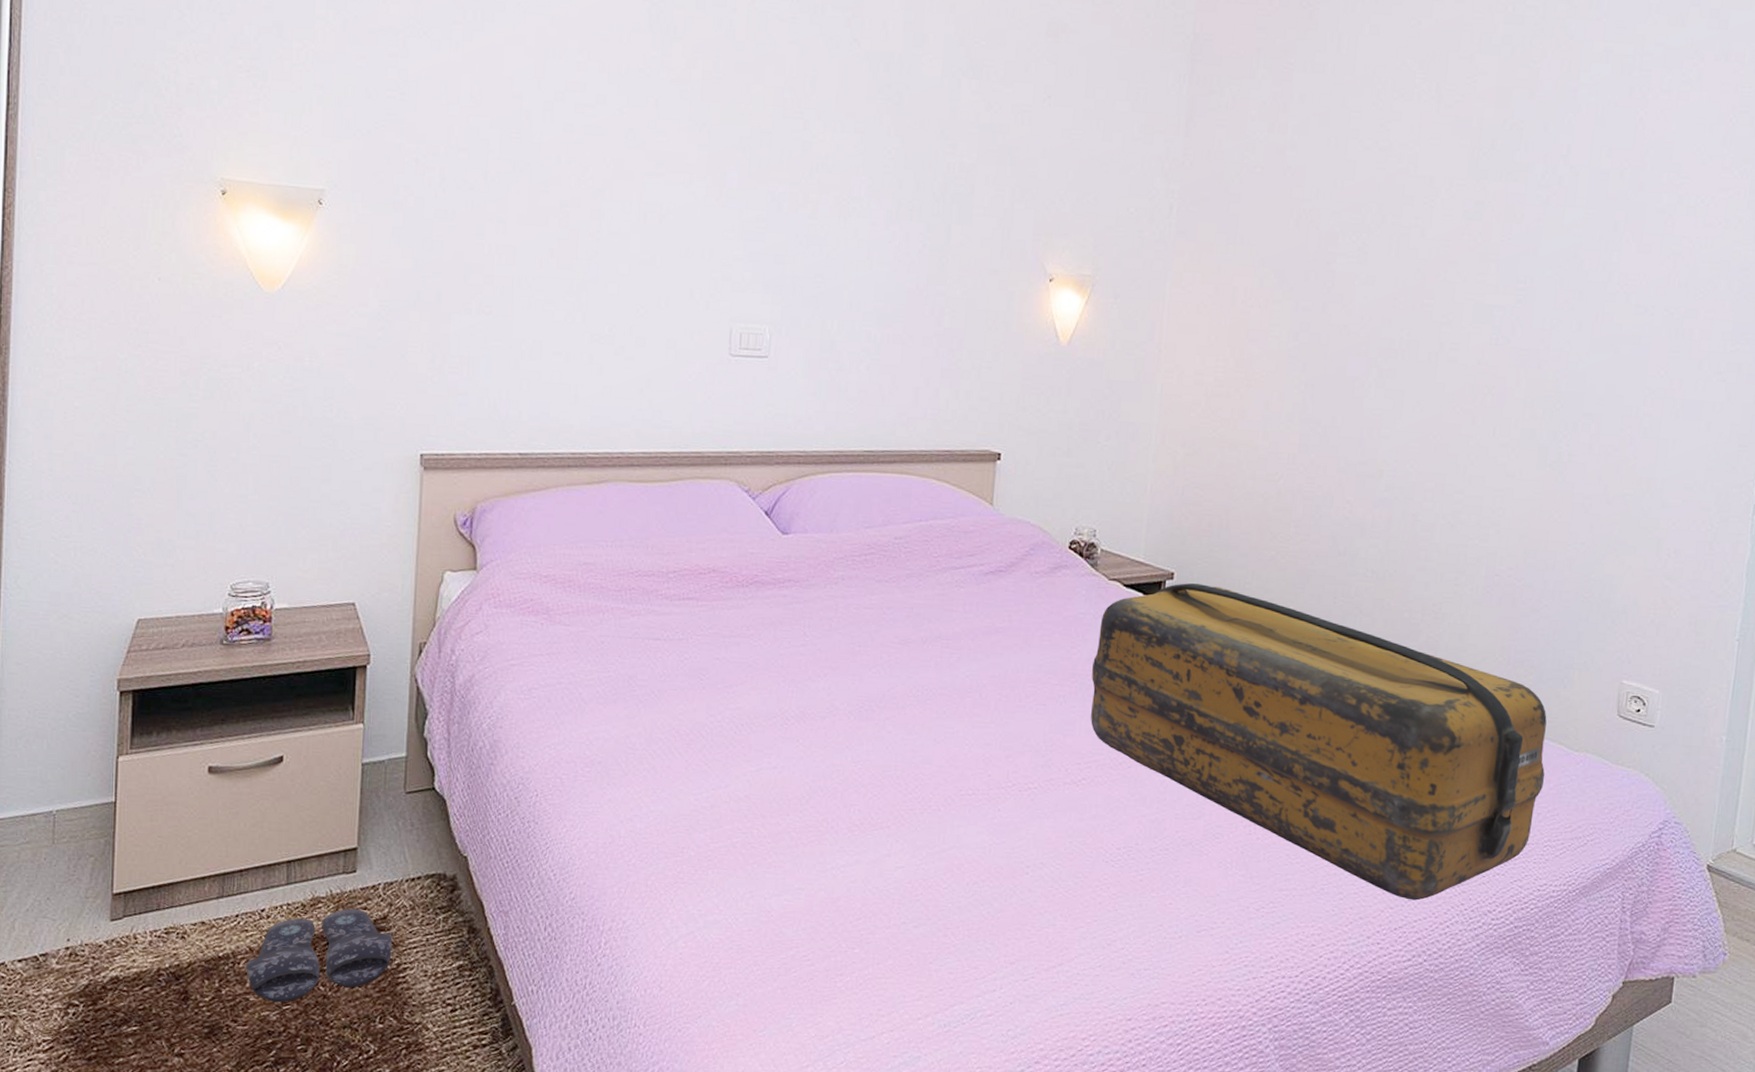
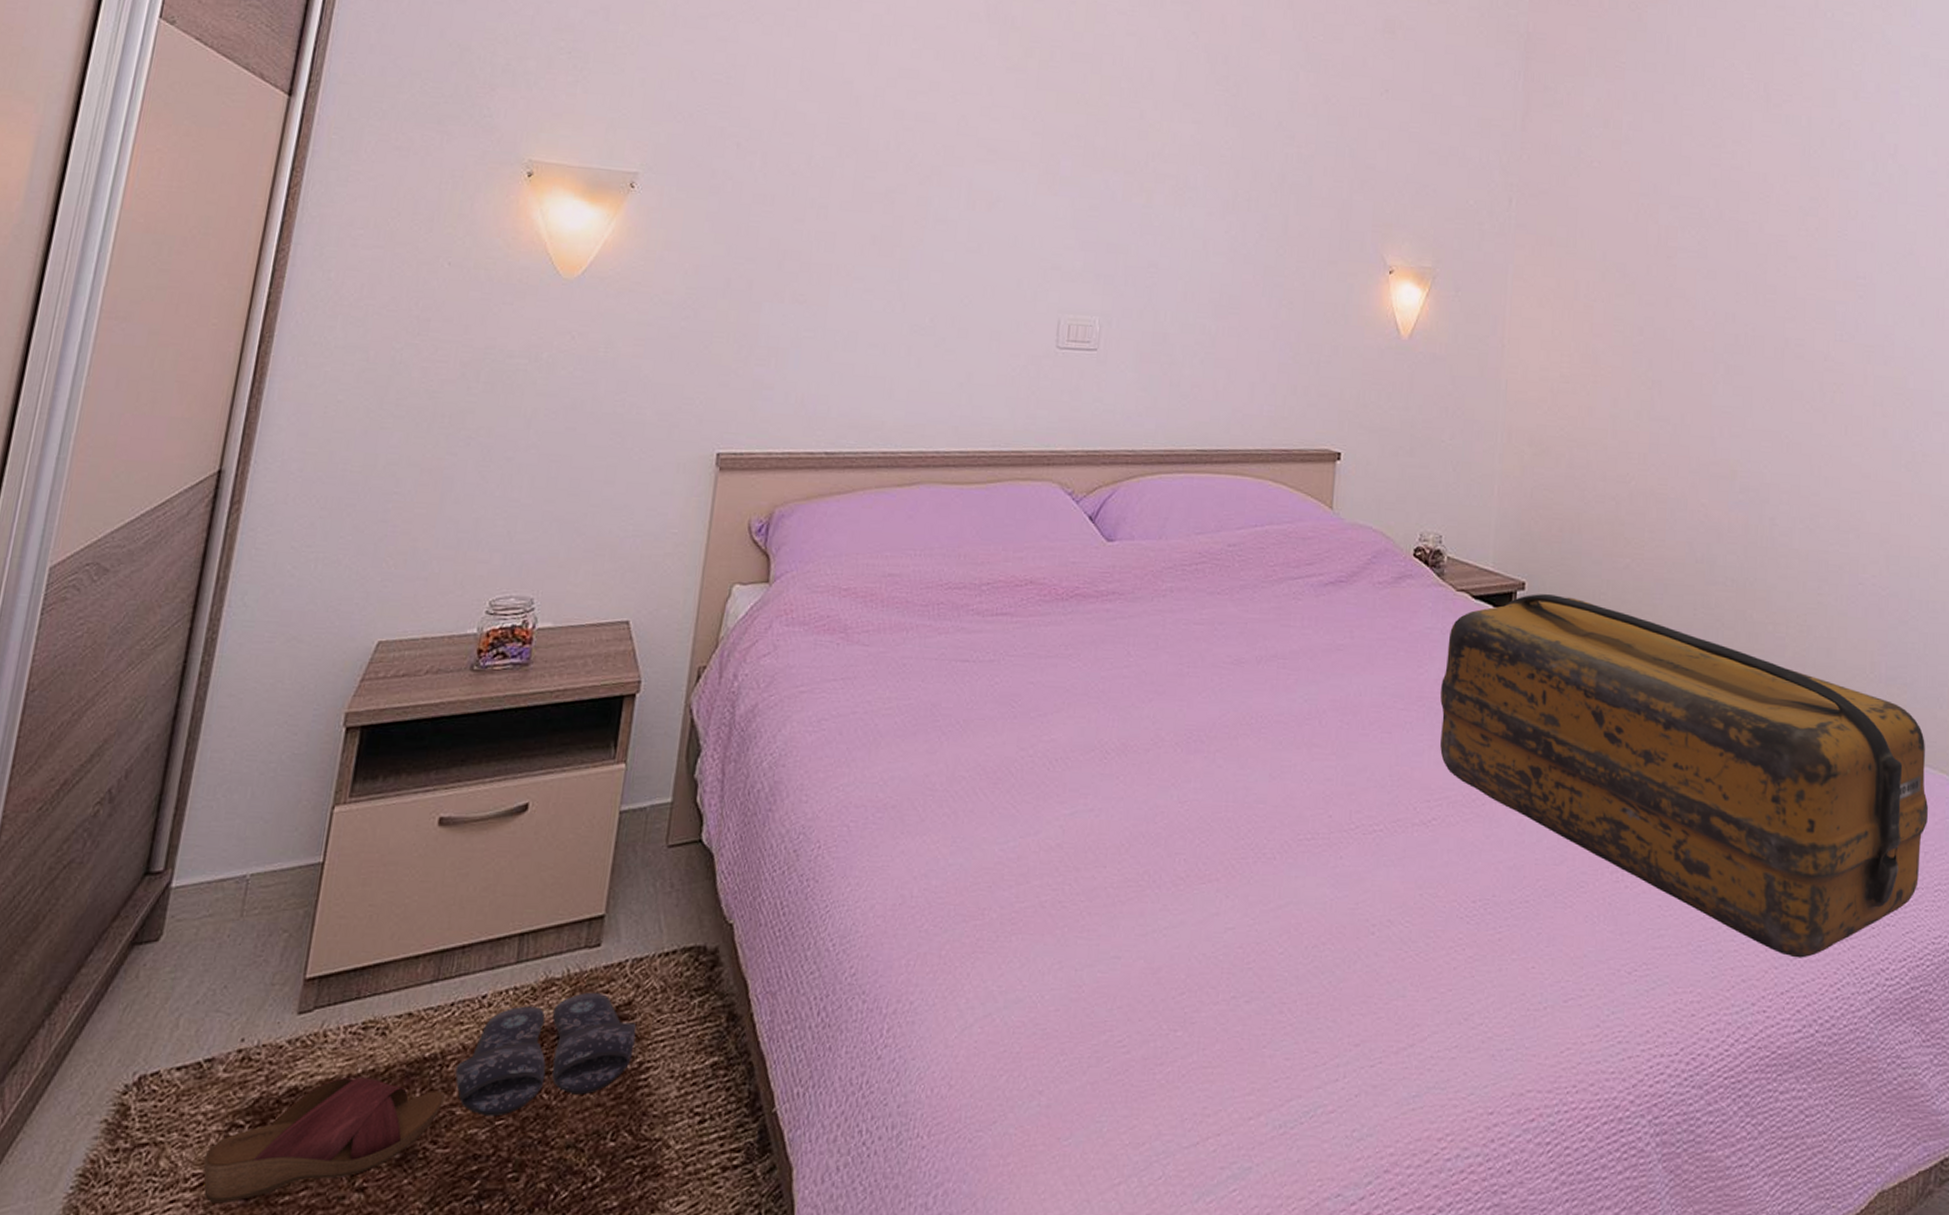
sandal: none [51,970,240,1063] -> present [203,1077,446,1204]

